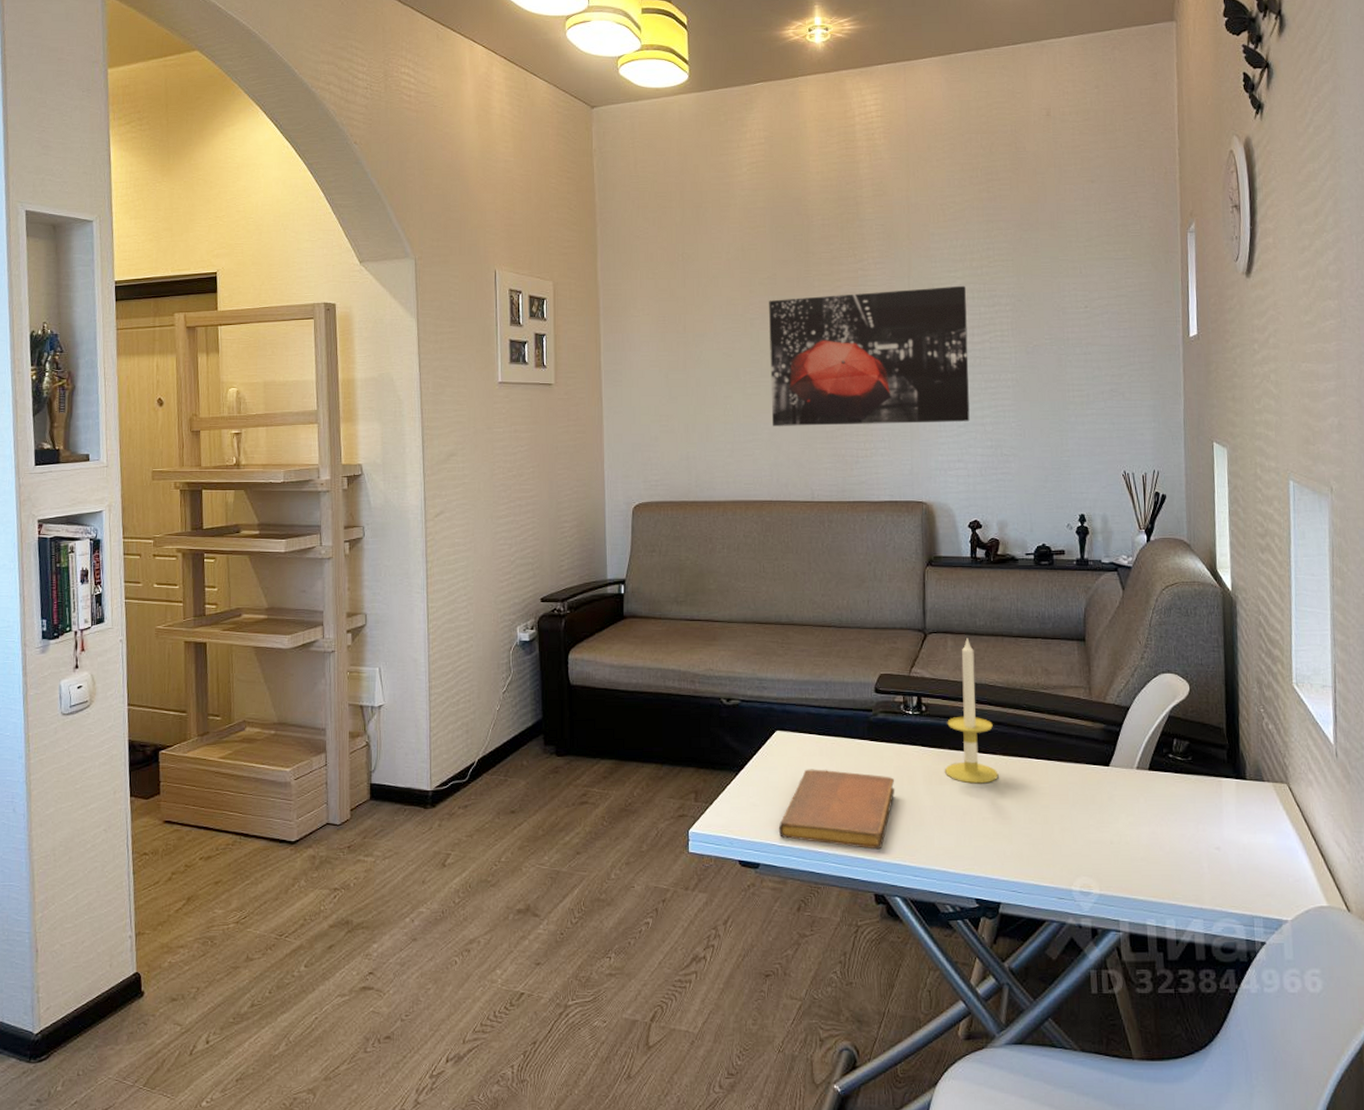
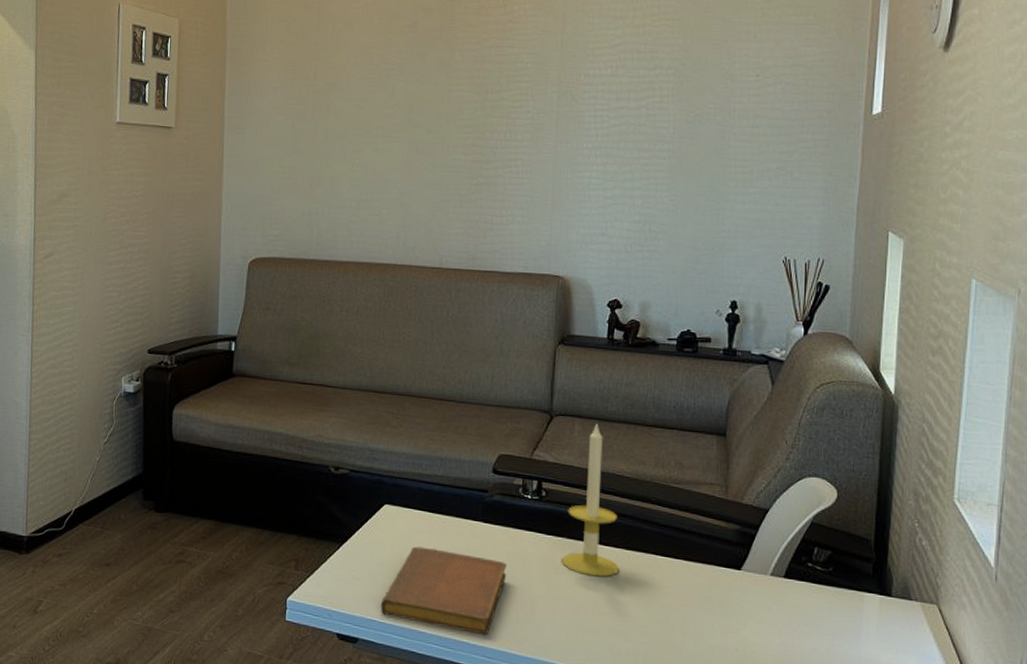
wall art: present [769,285,970,426] -> none [402,45,624,193]

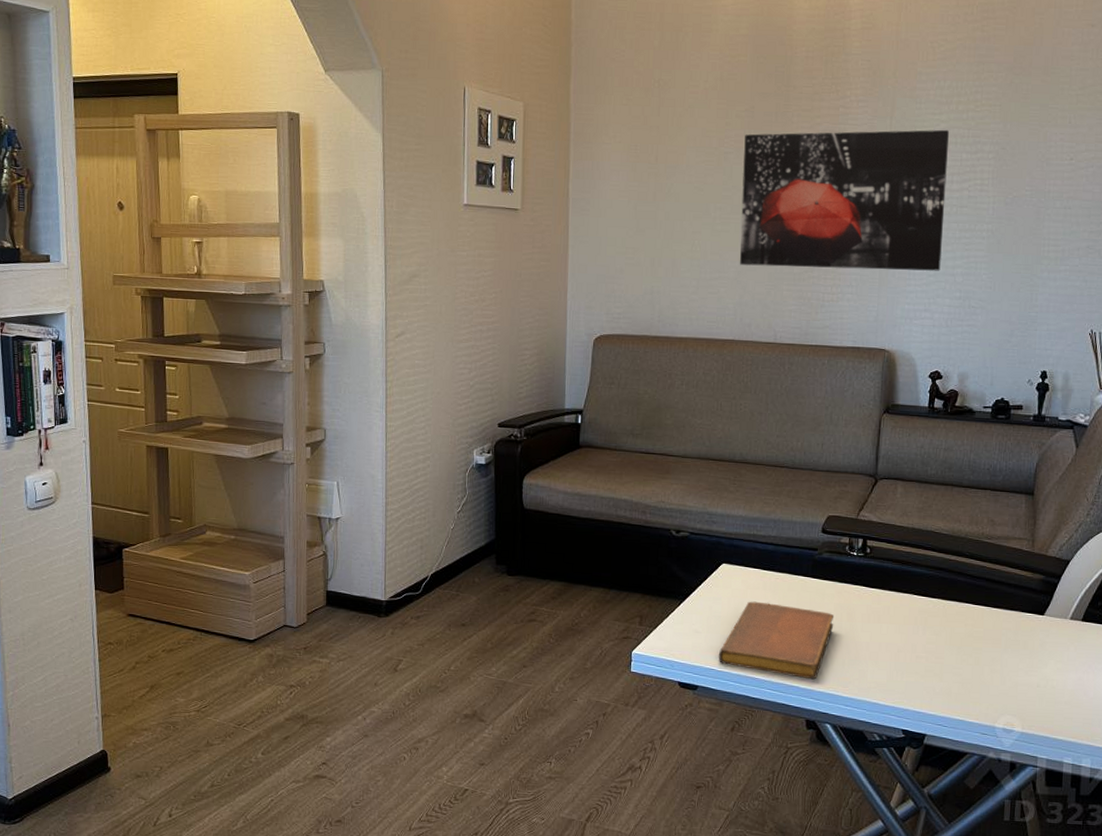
wall art: none [402,45,624,193] -> present [739,129,949,271]
candle: present [561,423,619,577] -> none [883,485,936,625]

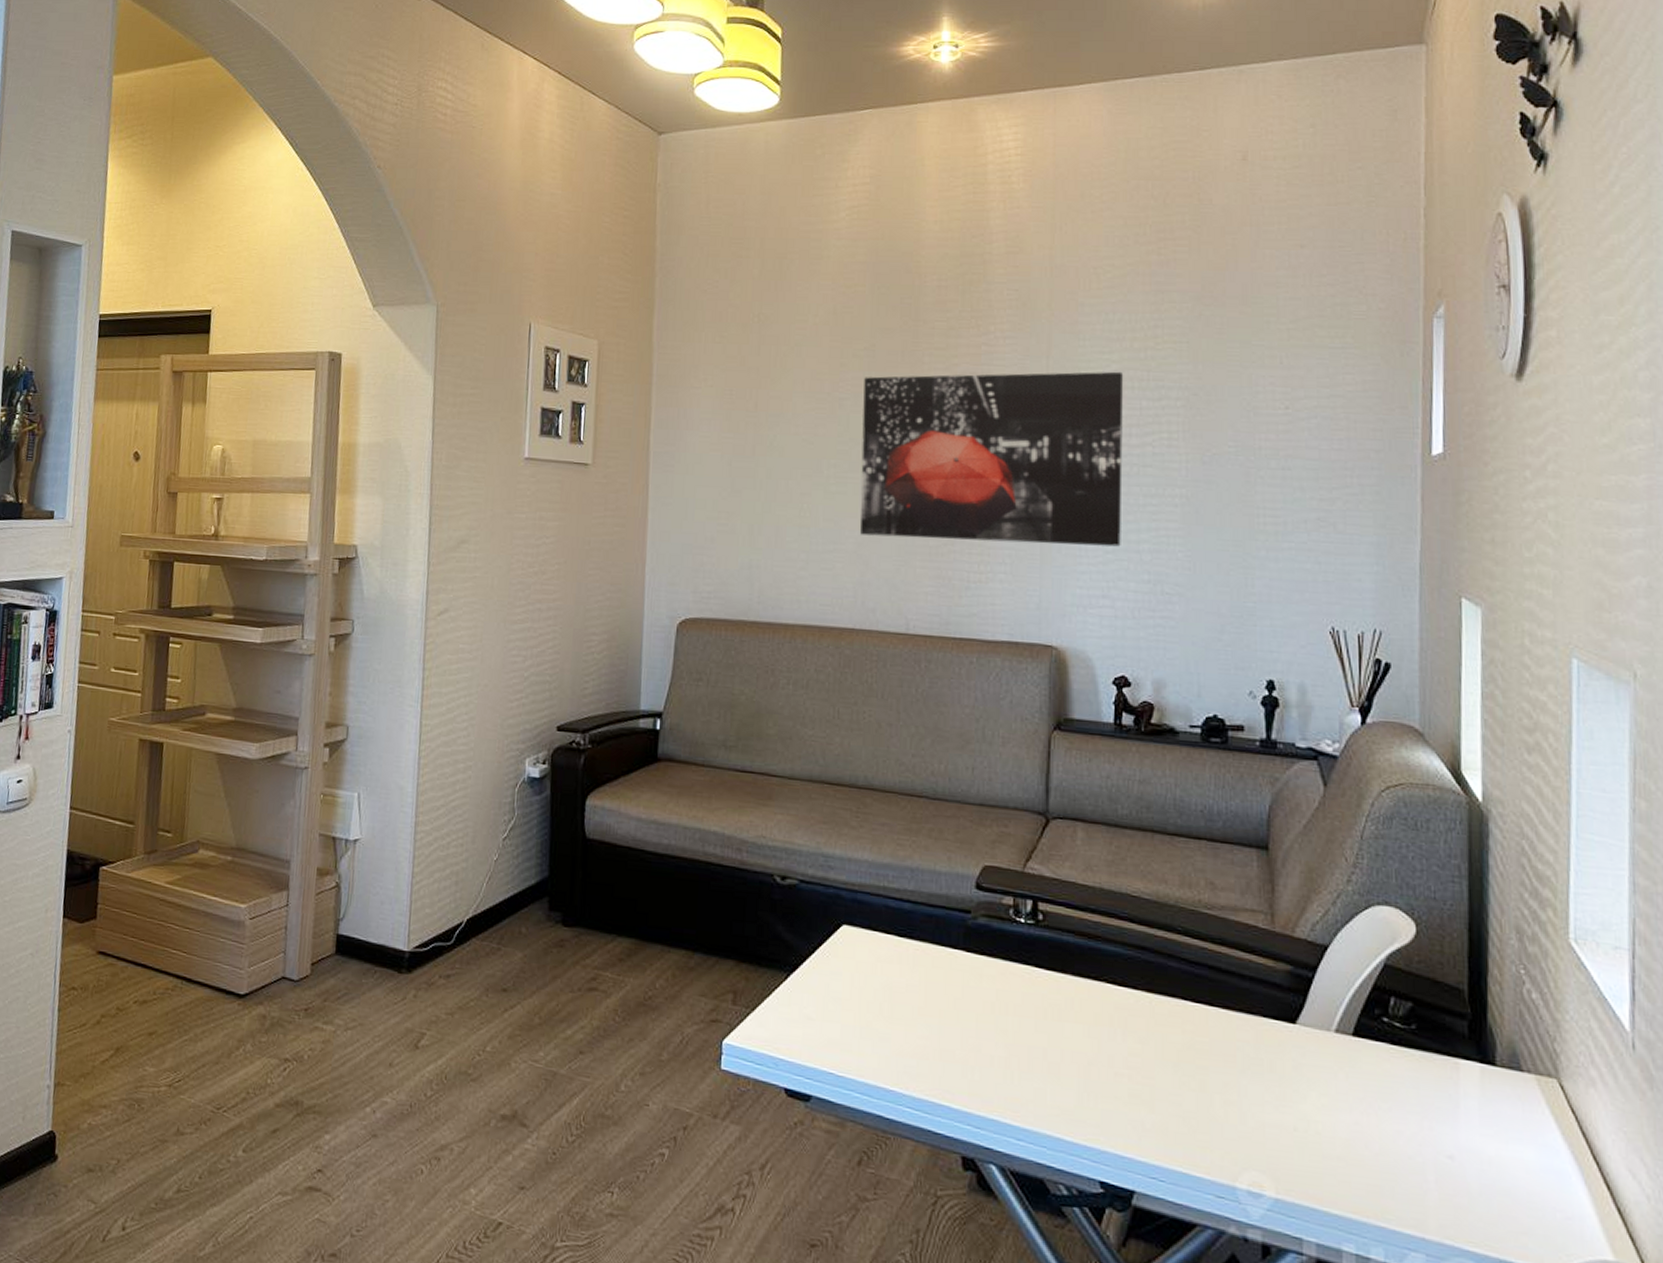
notebook: present [718,601,835,680] -> none [838,979,997,1098]

